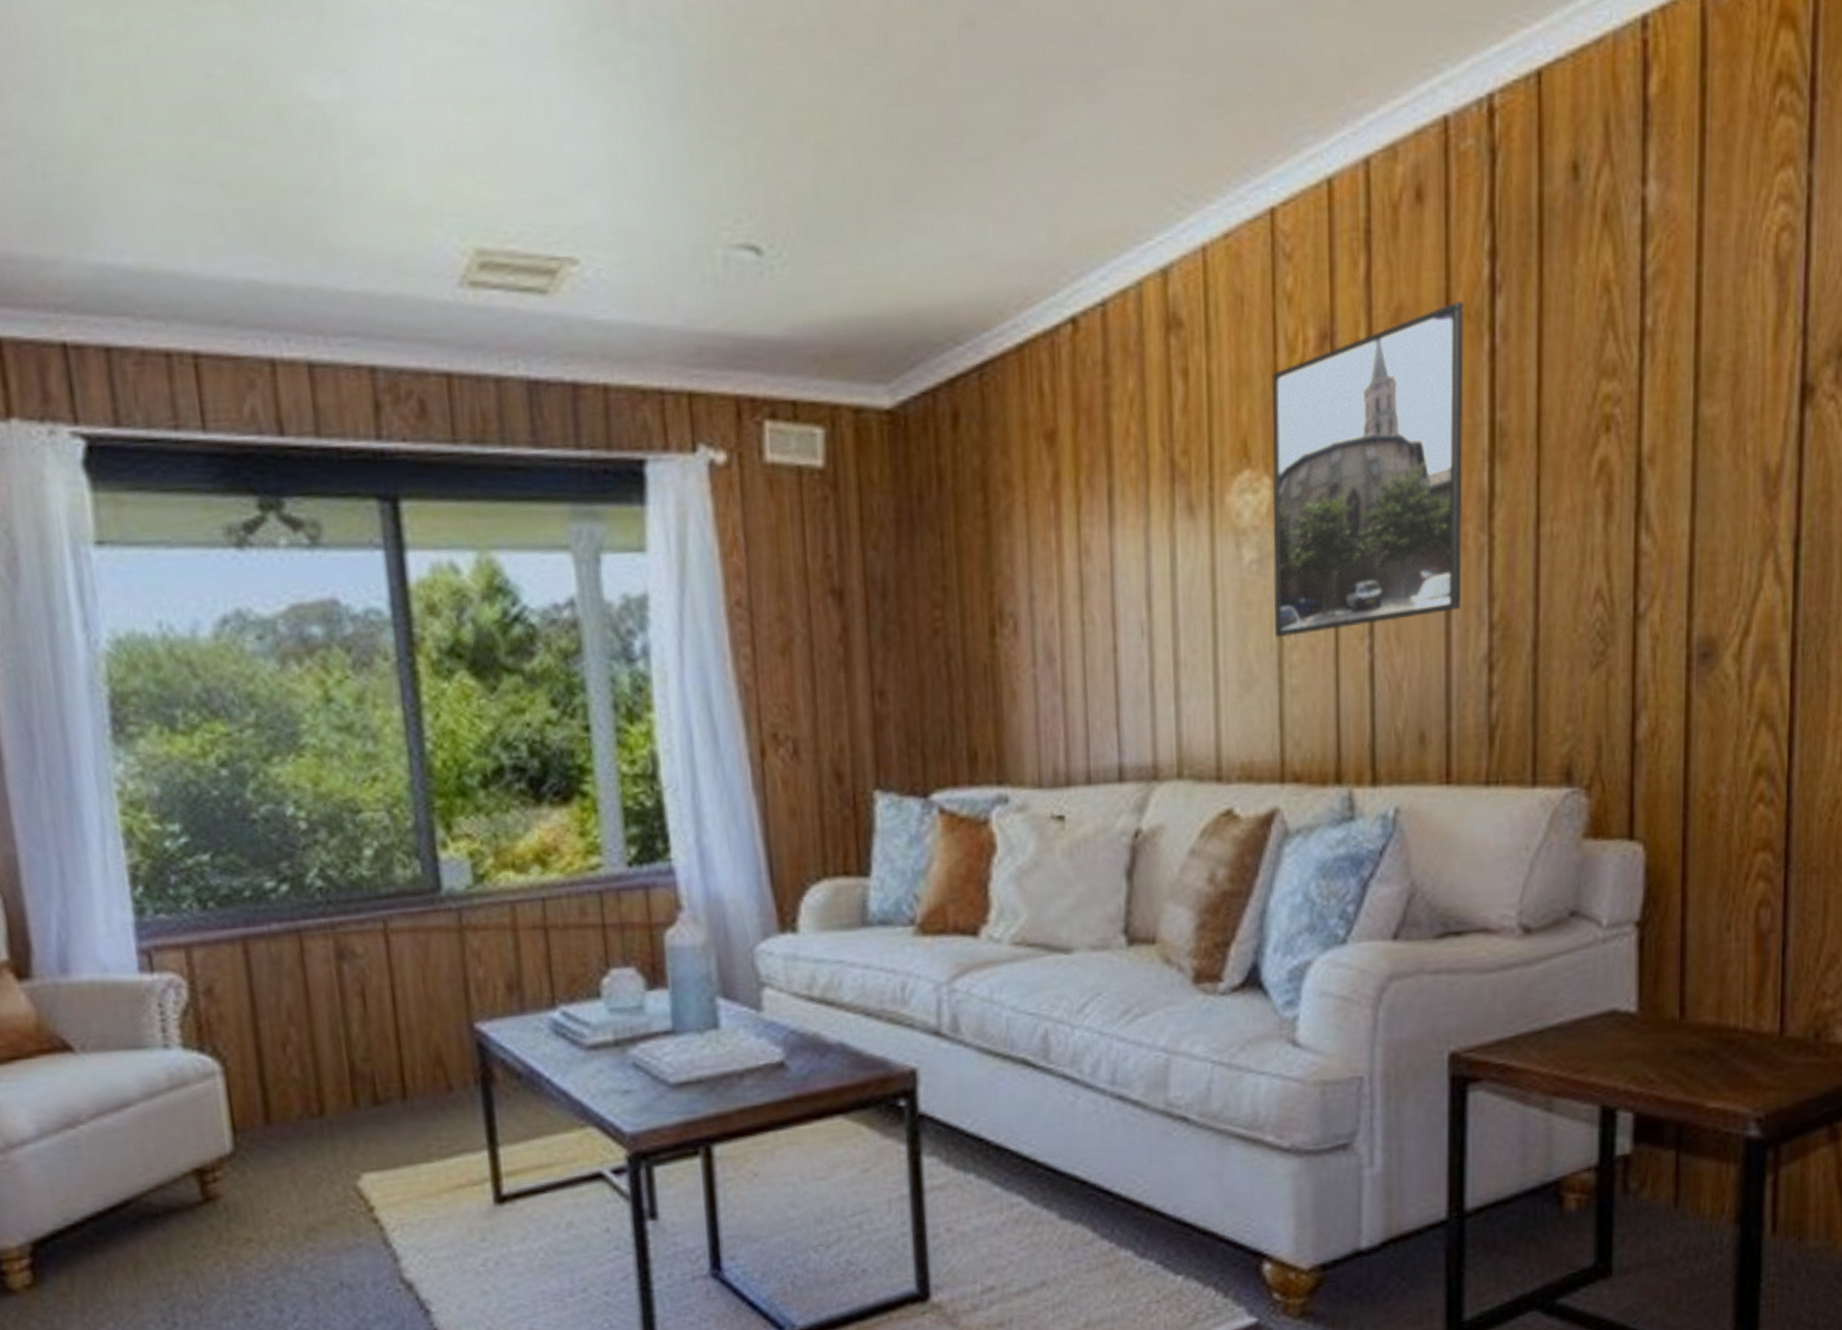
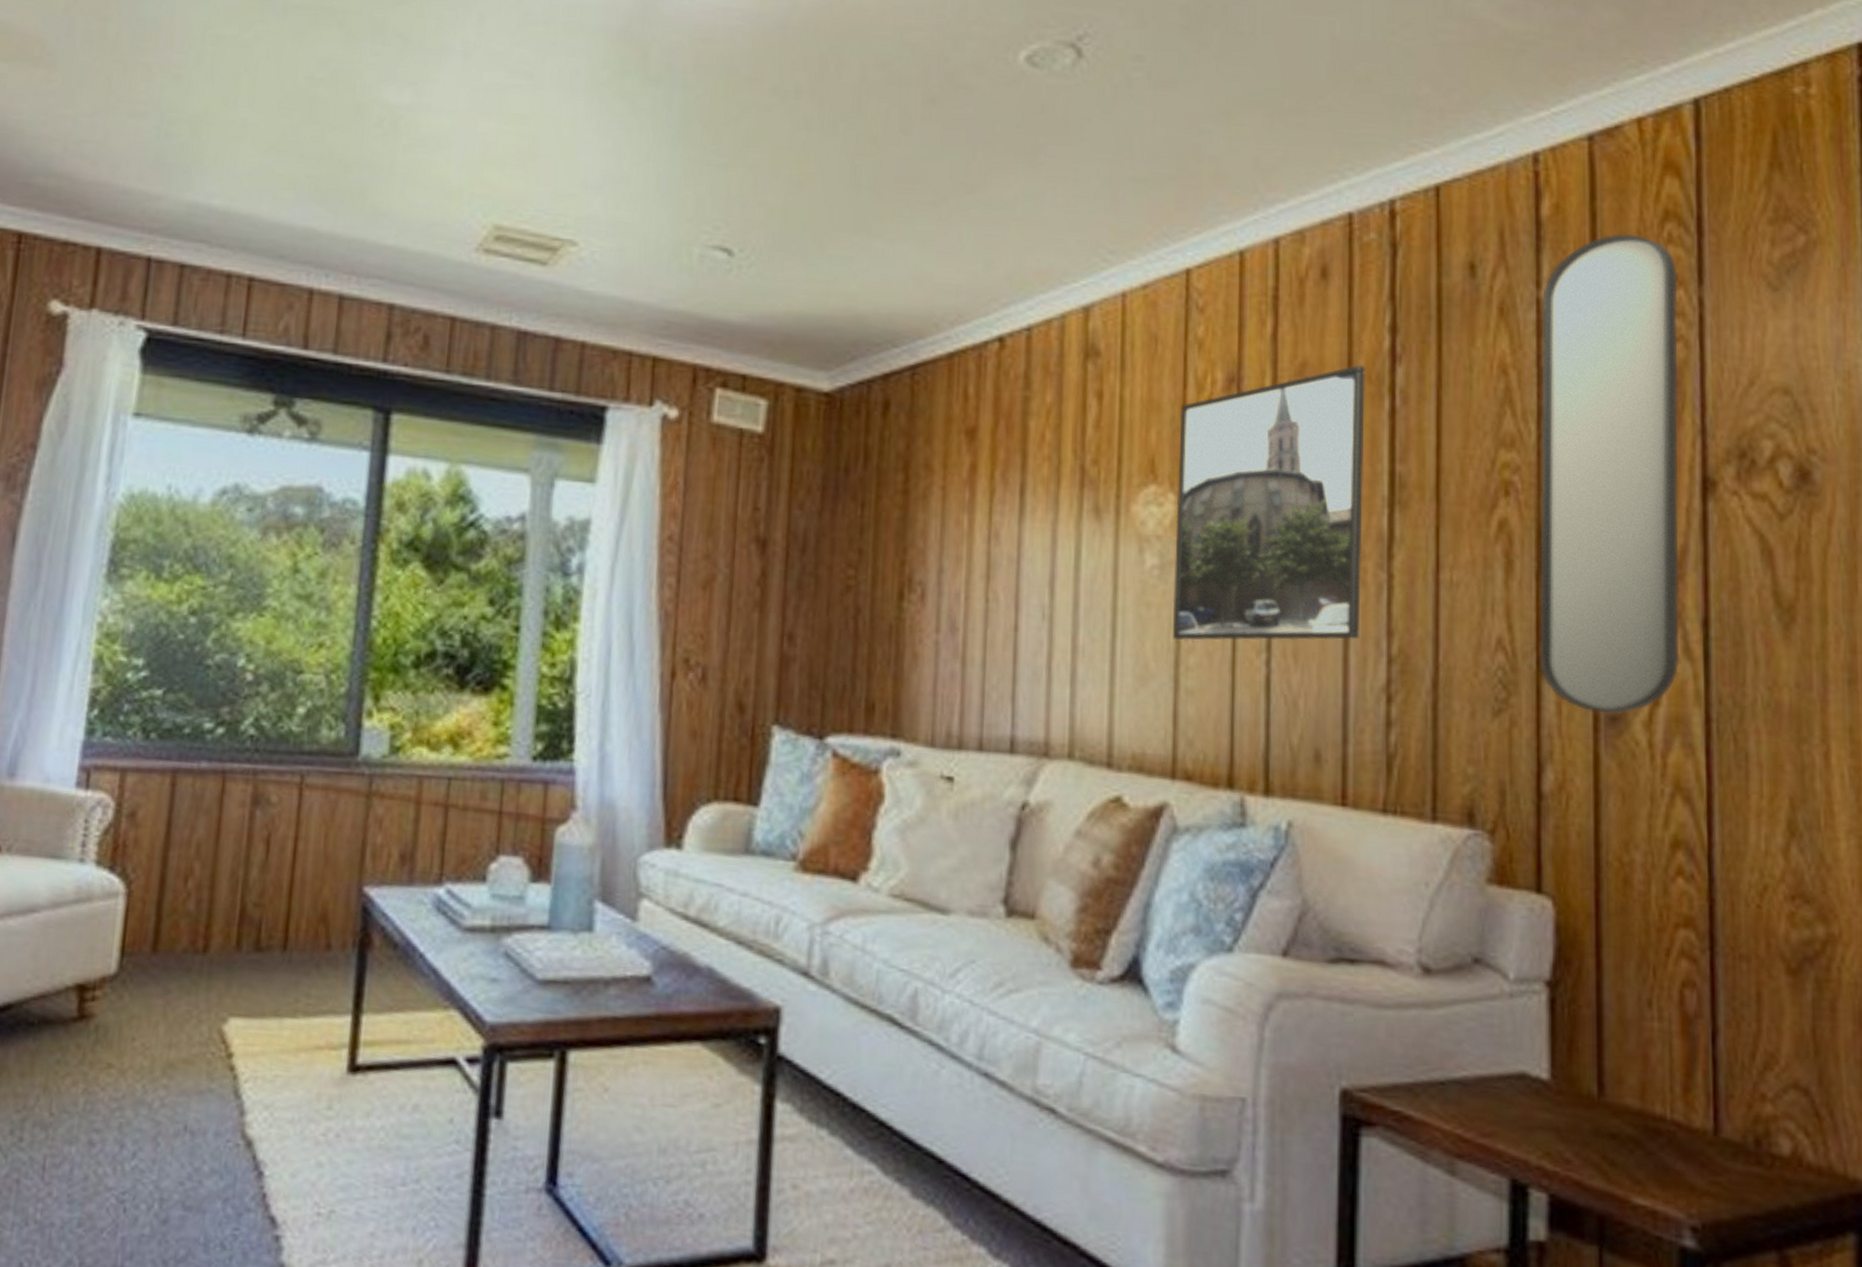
home mirror: none [1636,106,1788,652] -> present [1539,233,1680,715]

